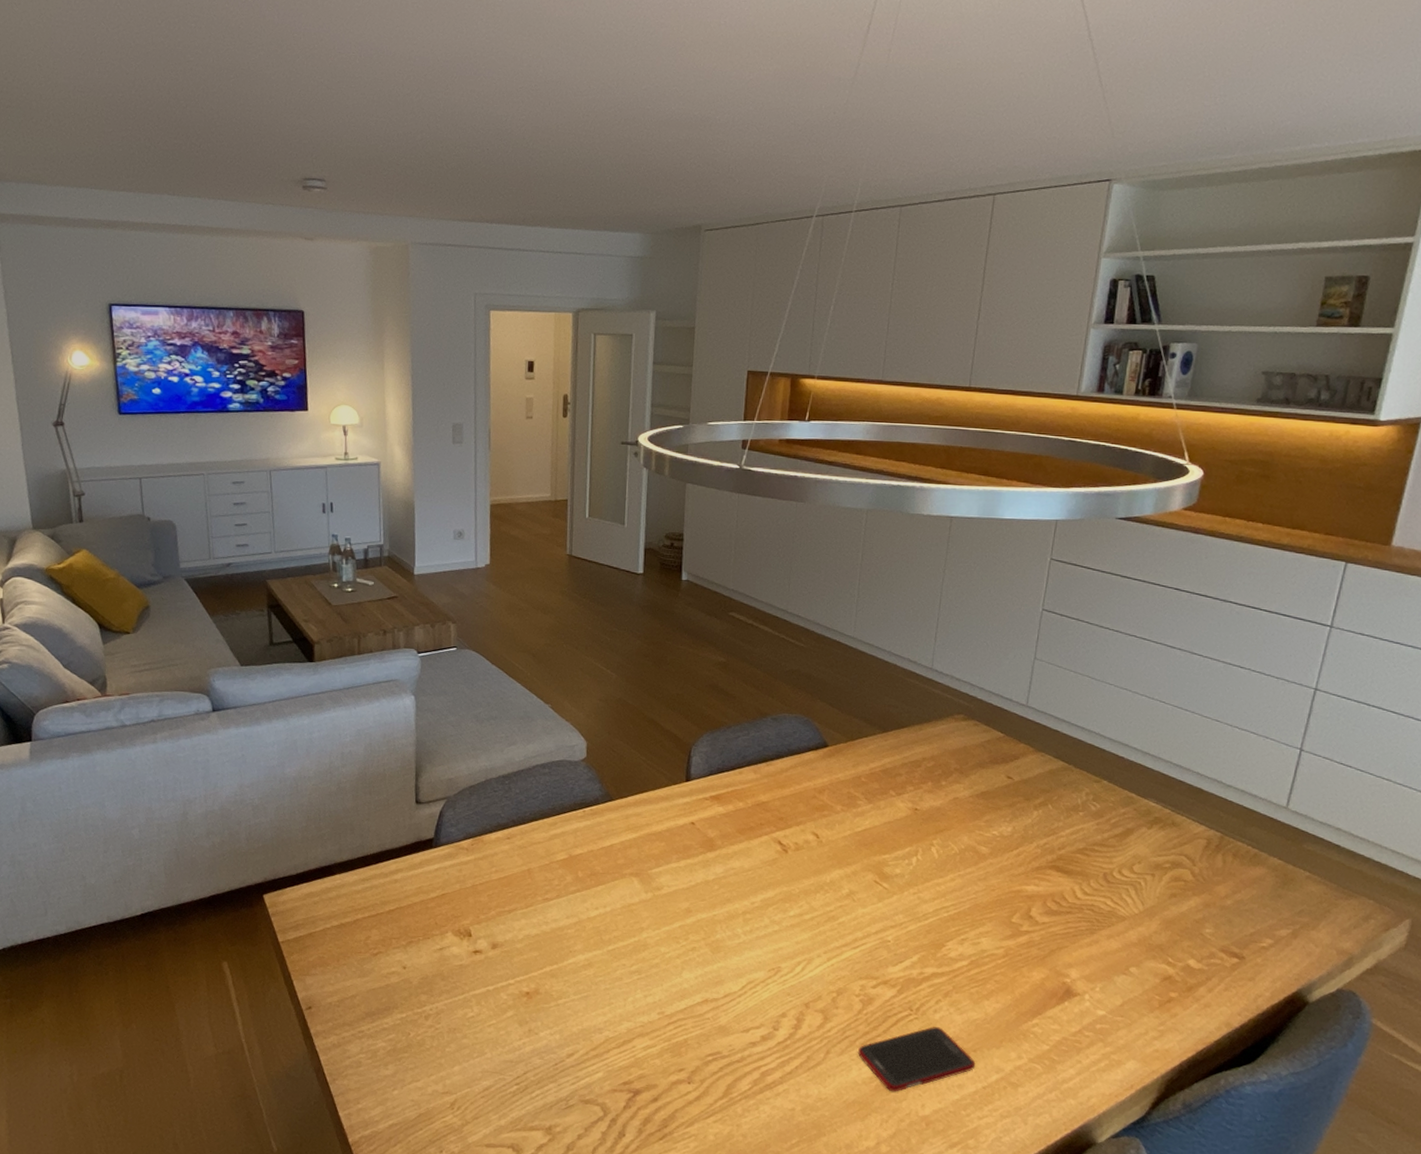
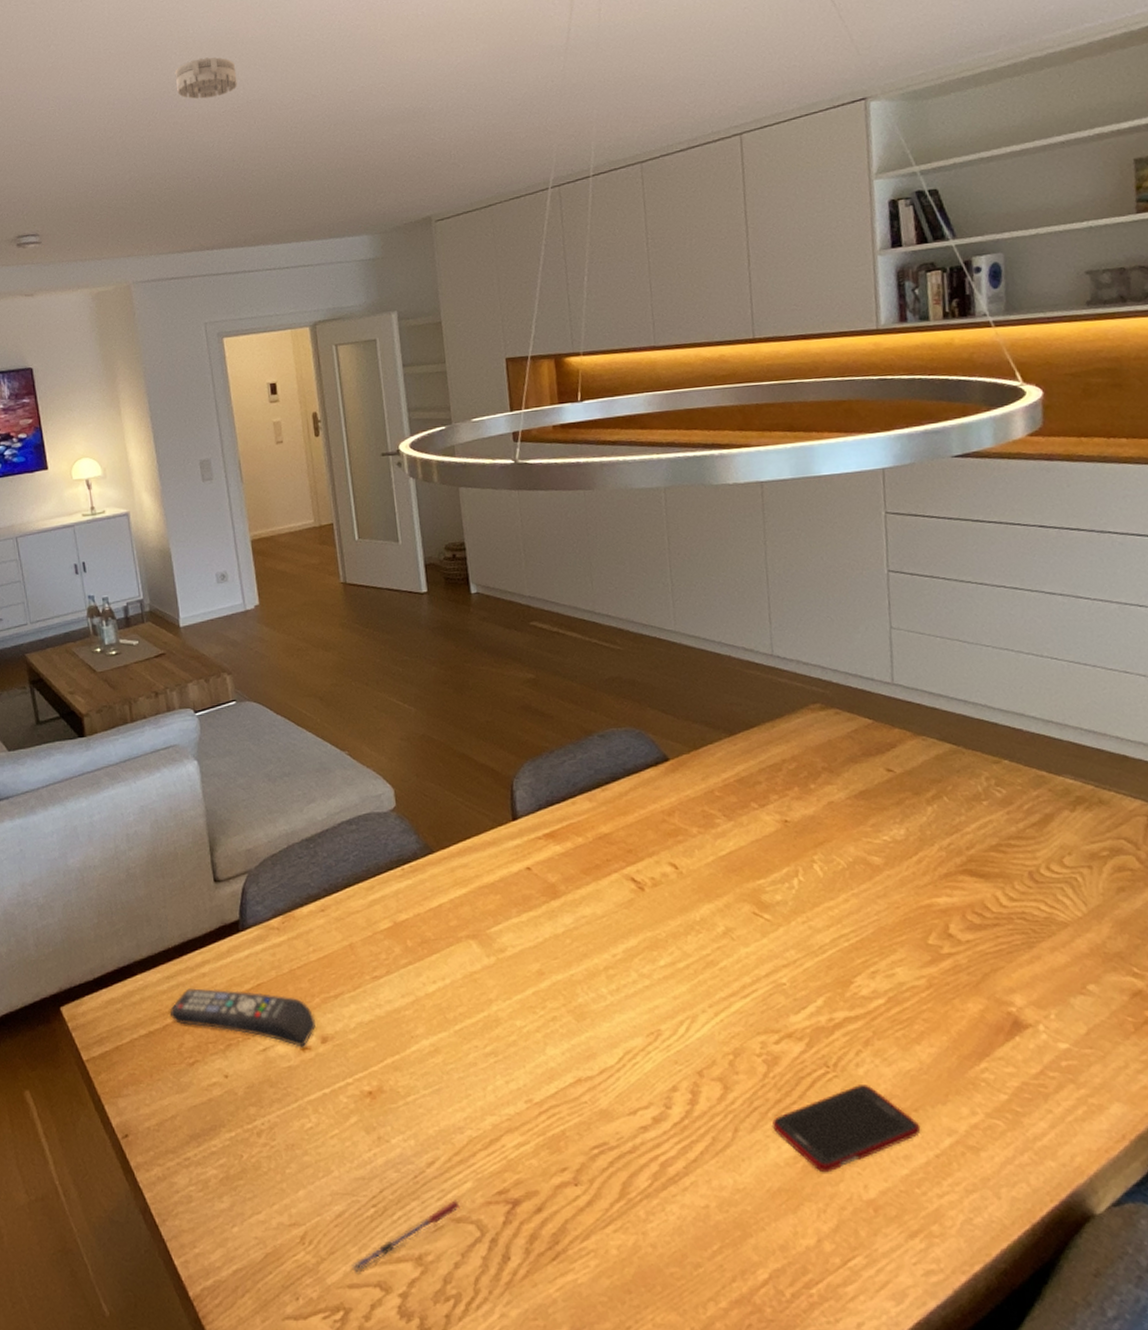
remote control: none [361,891,489,950] -> present [169,988,315,1047]
smoke detector: none [478,29,539,72] -> present [174,57,238,100]
pen: none [491,1085,590,1136] -> present [351,1200,460,1273]

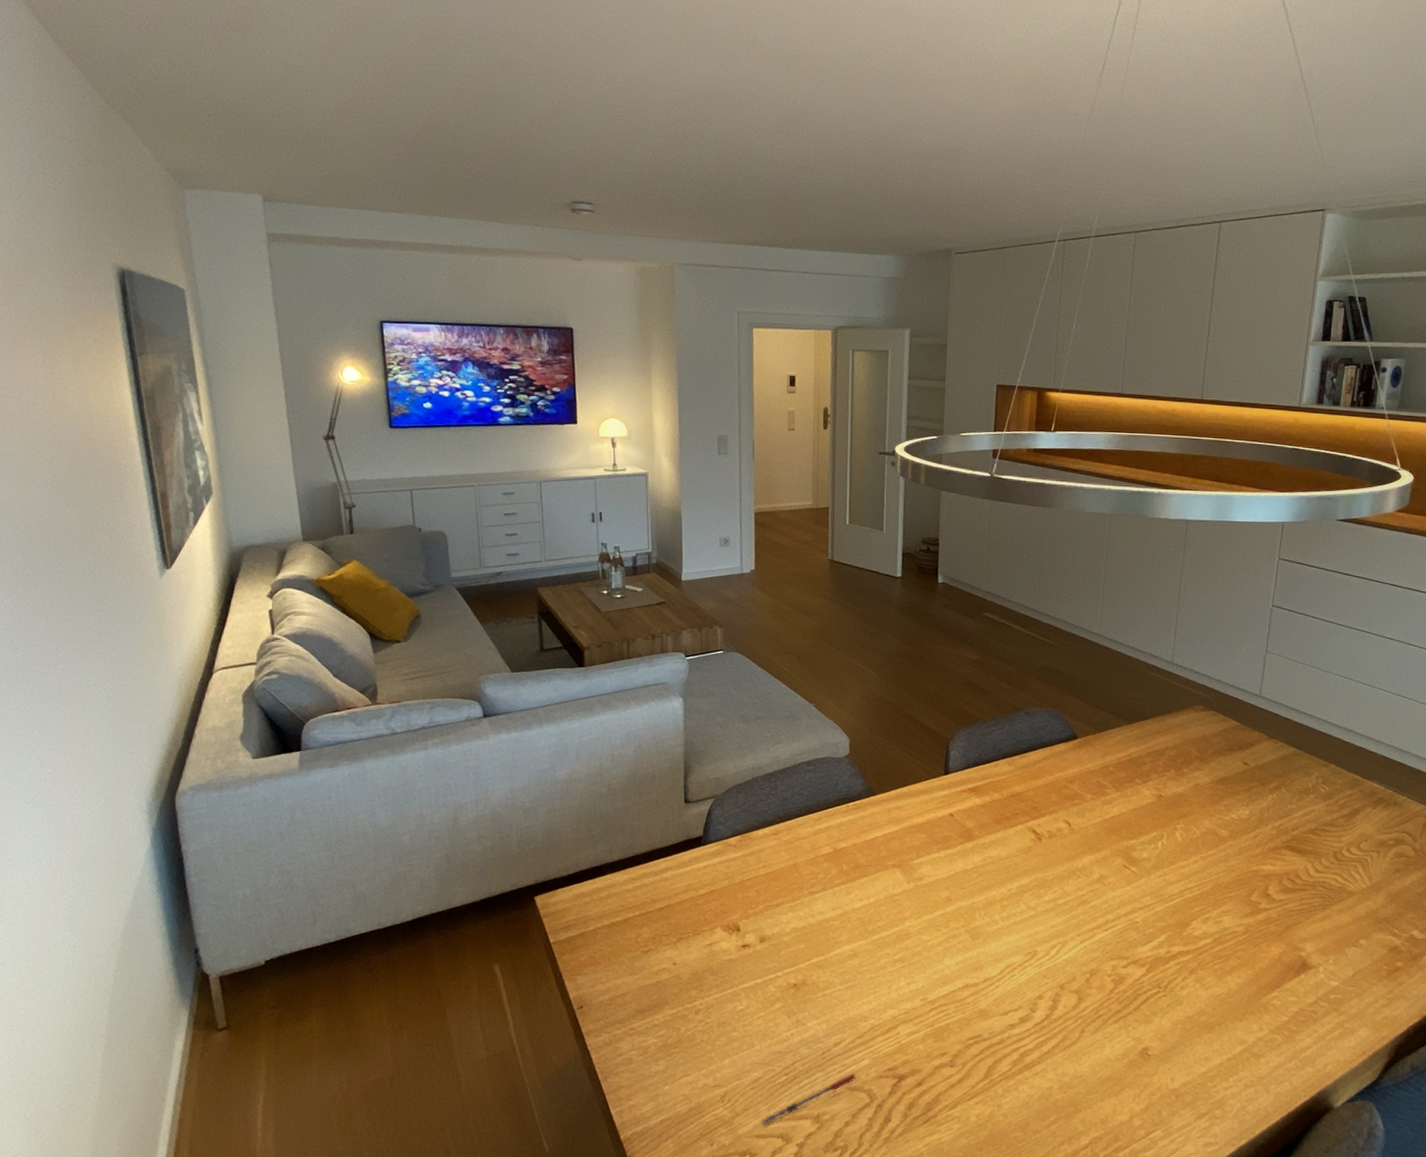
remote control: present [169,988,315,1047] -> none [631,889,757,945]
smoke detector: present [174,57,238,100] -> none [739,64,797,103]
cell phone: present [772,1085,921,1173] -> none [1111,1003,1221,1067]

